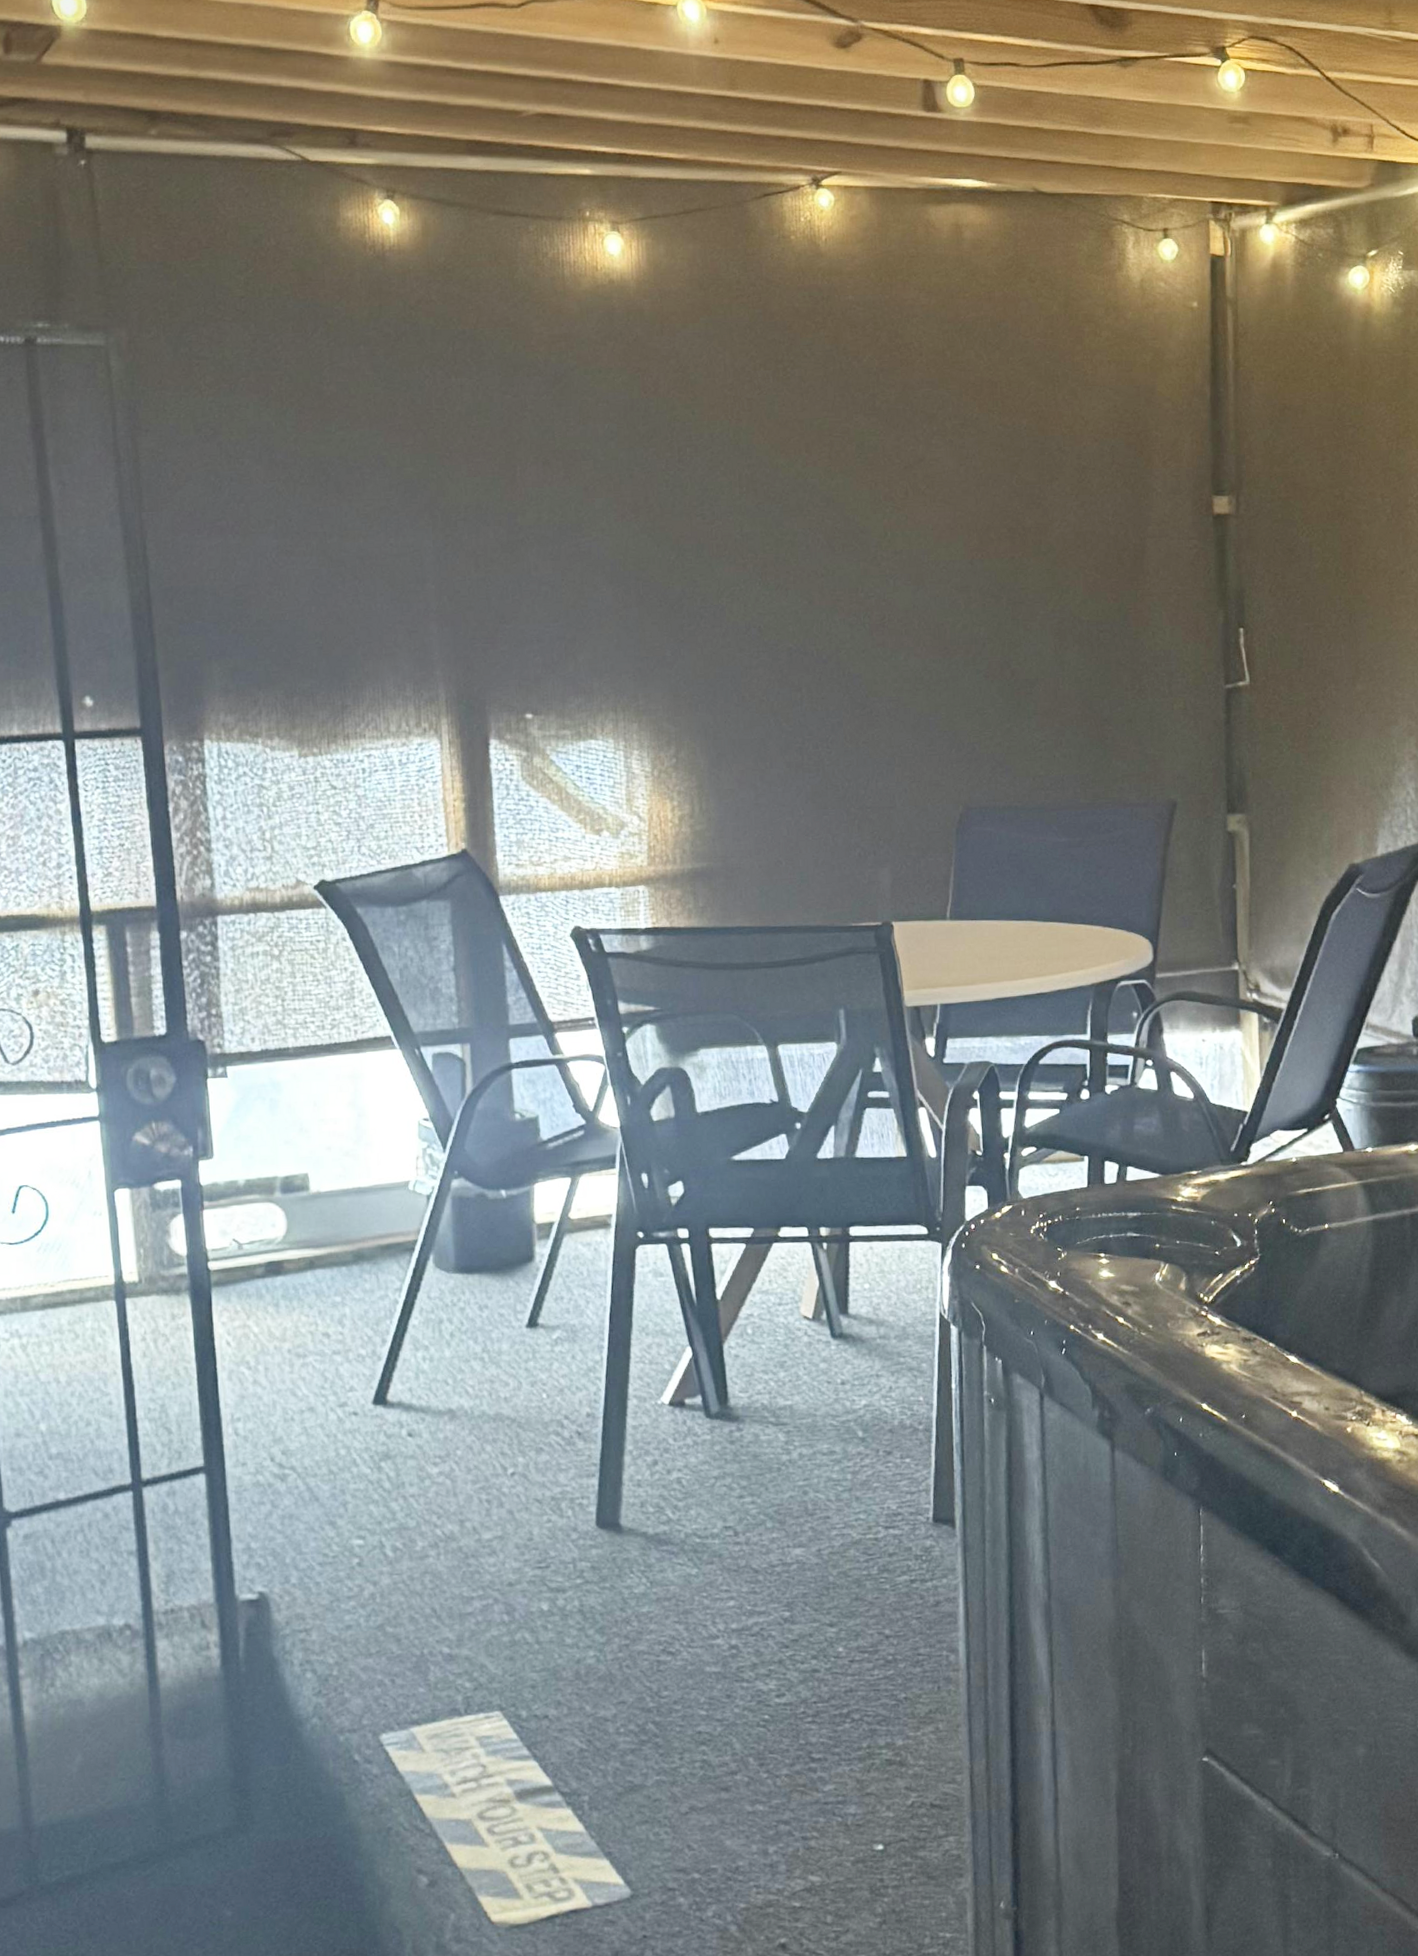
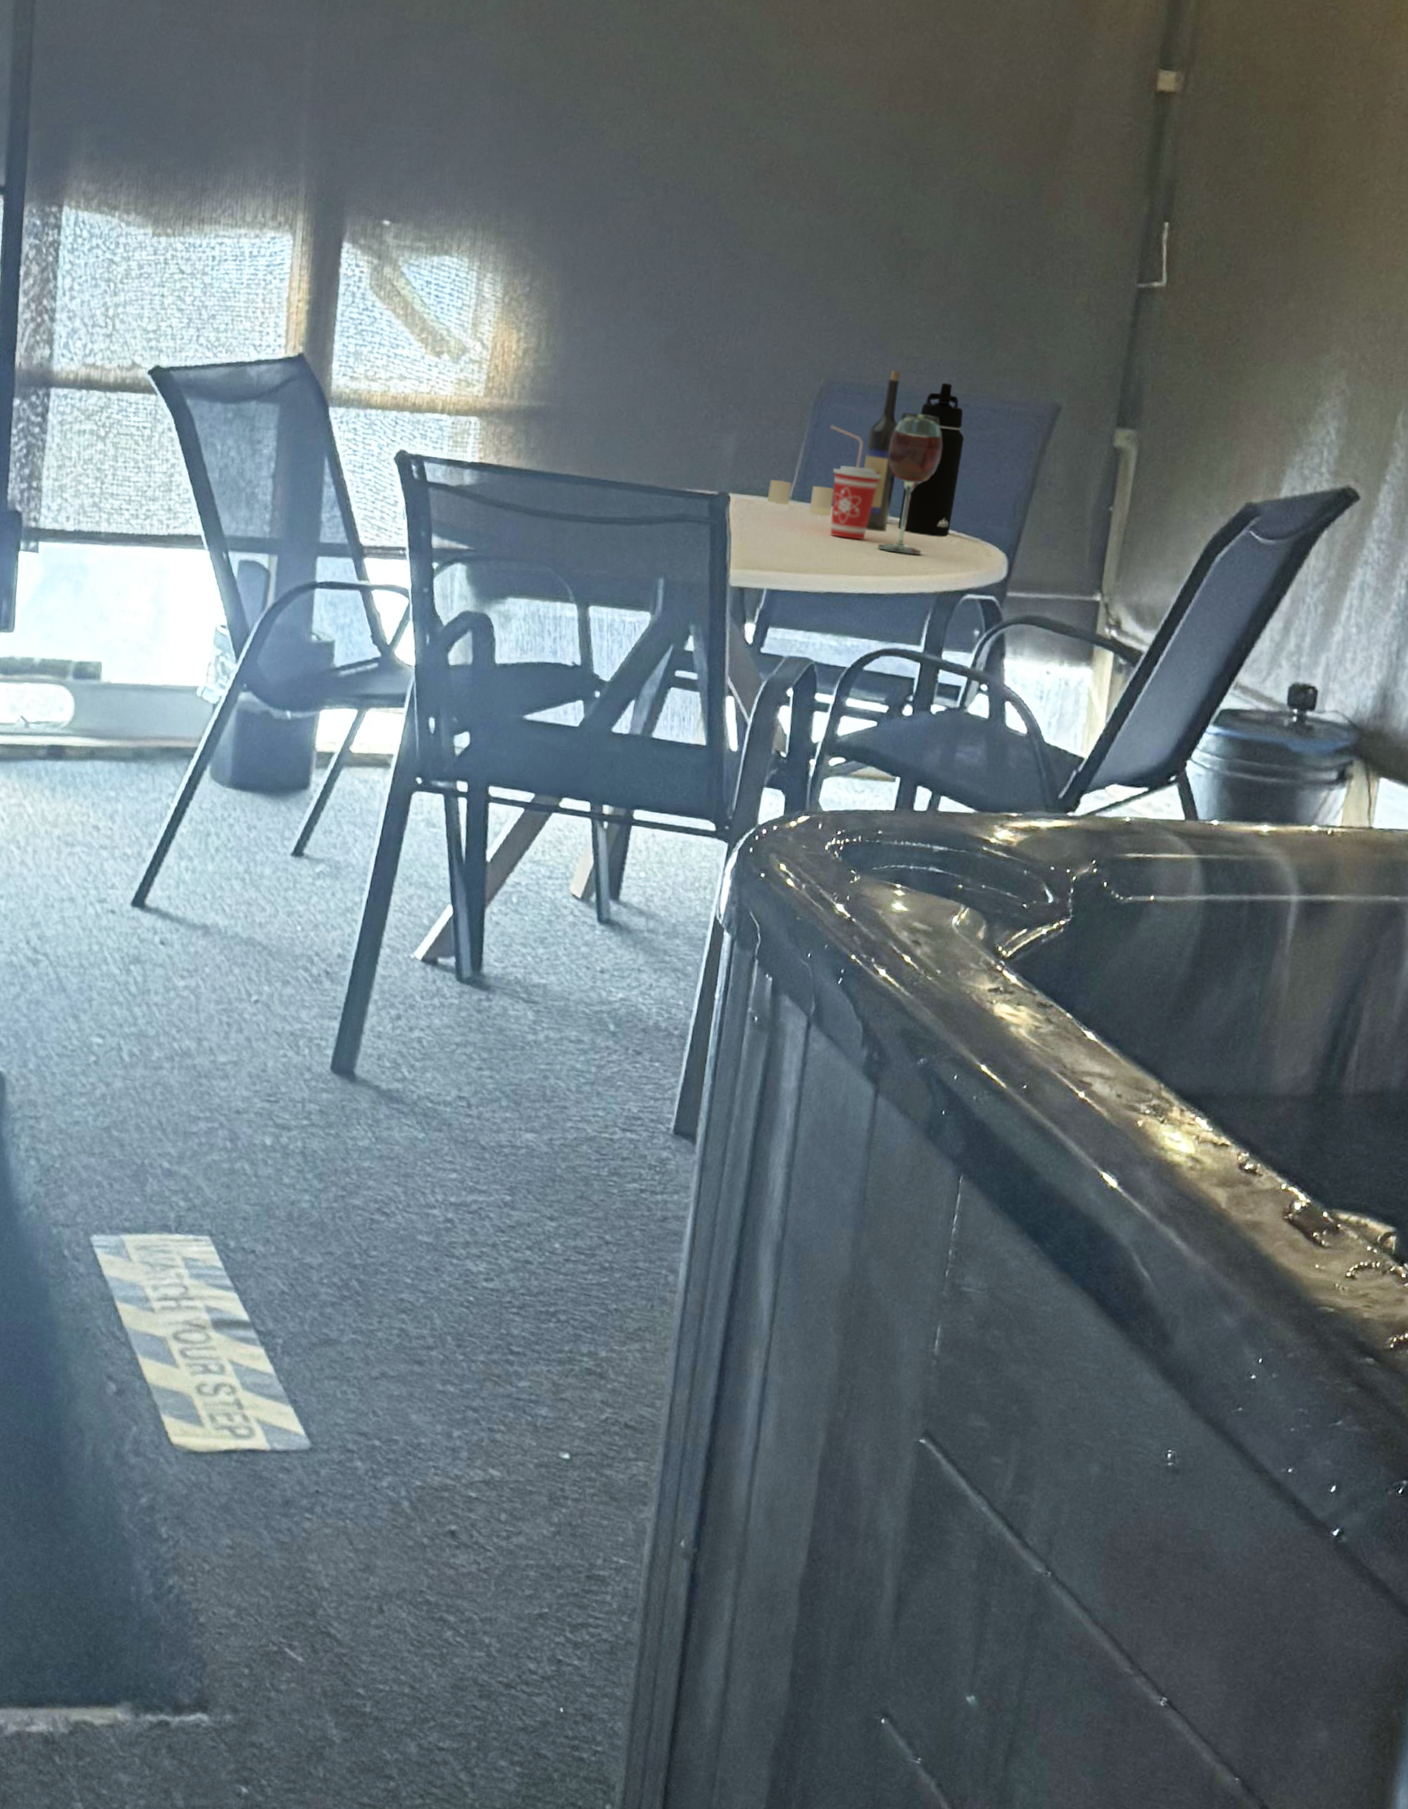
candle: none [927,903,988,931] -> present [767,480,835,517]
beverage cup: none [974,847,1027,948] -> present [829,425,881,540]
wine bottle: none [1009,789,1041,937] -> present [863,369,901,532]
wineglass: none [1030,825,1078,954] -> present [877,412,943,555]
water bottle: none [1049,795,1097,935] -> present [897,382,965,538]

